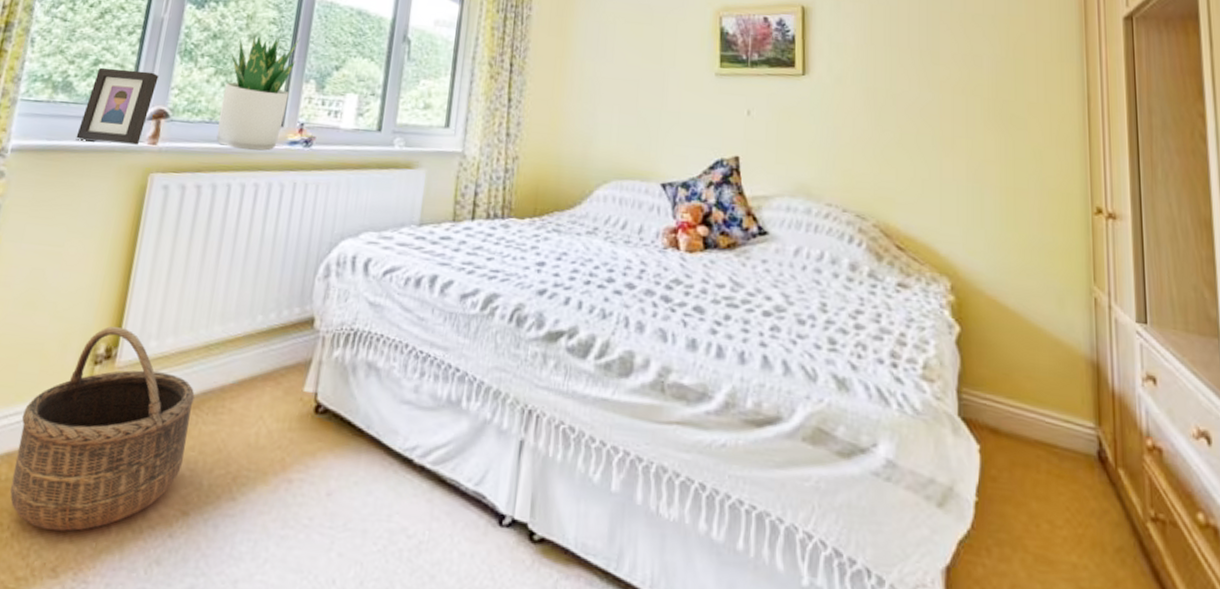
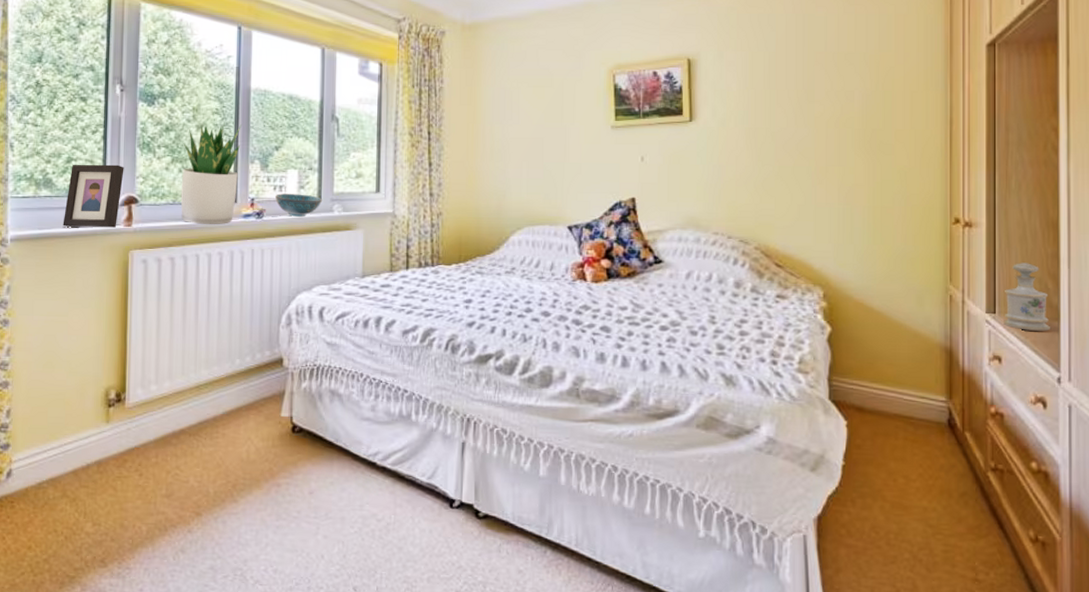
basket: present [9,326,195,531] -> none [57,377,193,533]
decorative bowl: none [328,120,383,150] -> present [275,193,323,218]
perfume bottle: none [1155,265,1211,350] -> present [1002,263,1051,332]

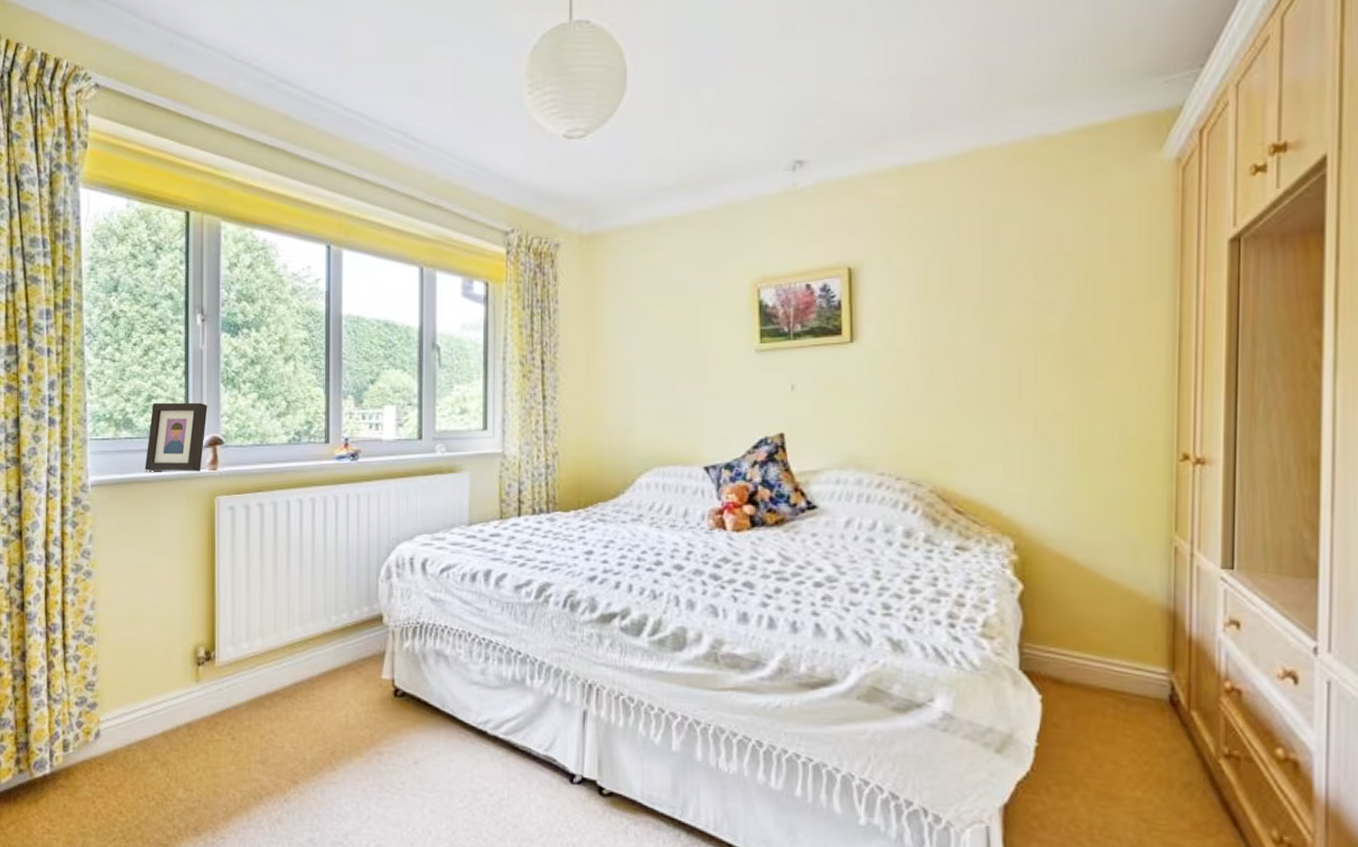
planter: present [180,122,243,225] -> none [268,353,334,468]
decorative bowl: present [275,193,323,218] -> none [371,432,424,459]
perfume bottle: present [1002,263,1051,332] -> none [1242,508,1307,592]

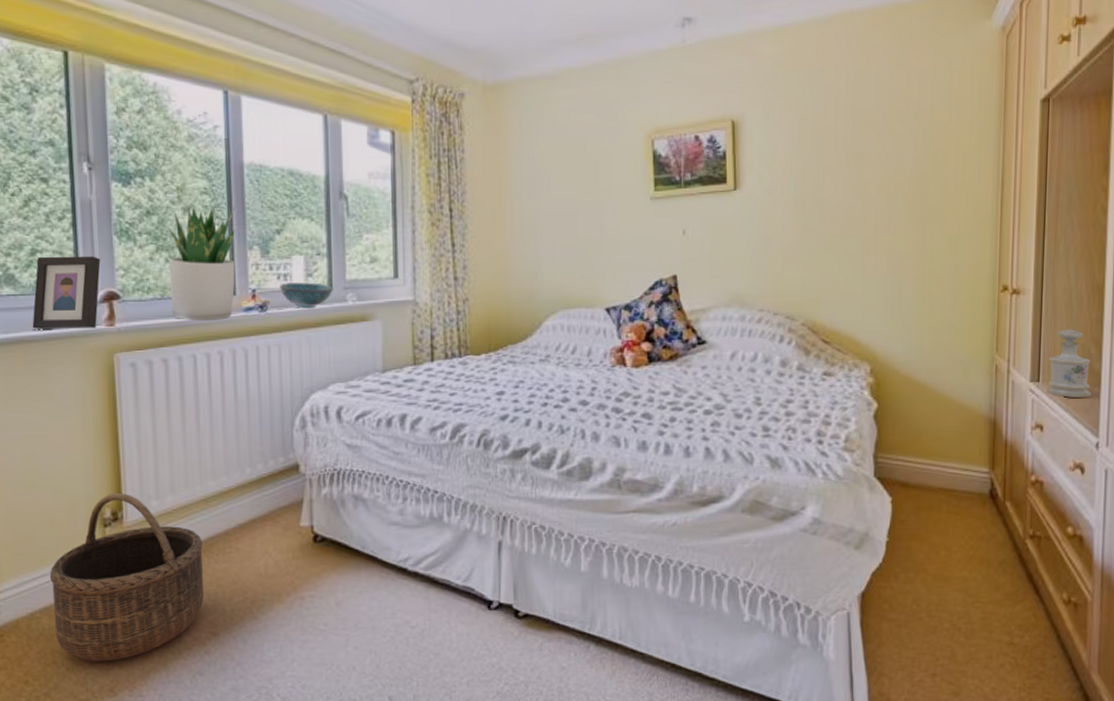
basket: none [146,633,287,800] -> present [49,493,205,661]
planter: none [268,353,334,468] -> present [168,203,237,321]
decorative bowl: none [371,432,424,459] -> present [280,283,334,310]
perfume bottle: none [1242,508,1307,592] -> present [1045,329,1092,399]

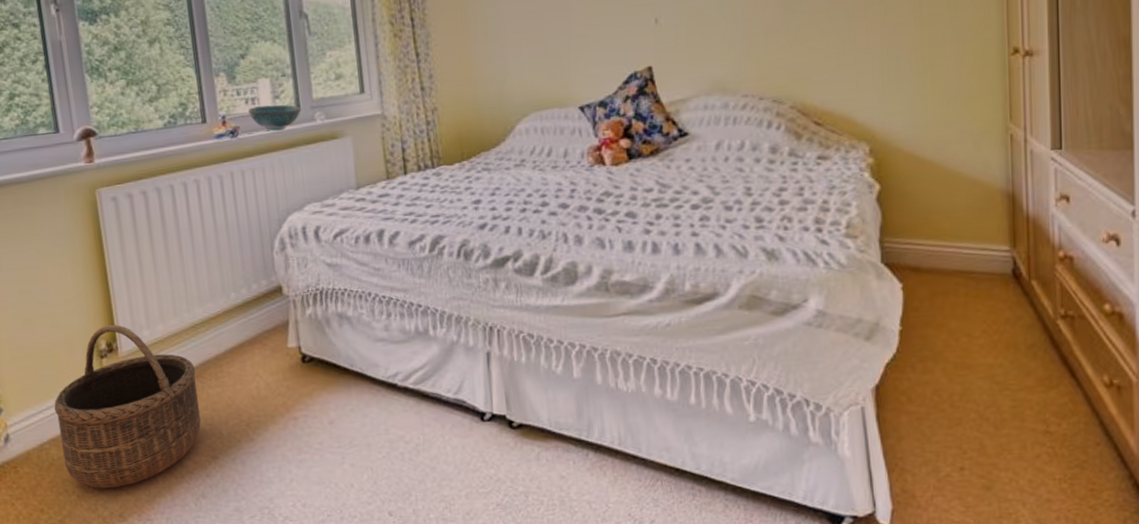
picture frame: present [32,256,101,330] -> none [15,95,77,172]
planter: present [168,203,237,321] -> none [136,33,205,152]
perfume bottle: present [1045,329,1092,399] -> none [1069,89,1124,165]

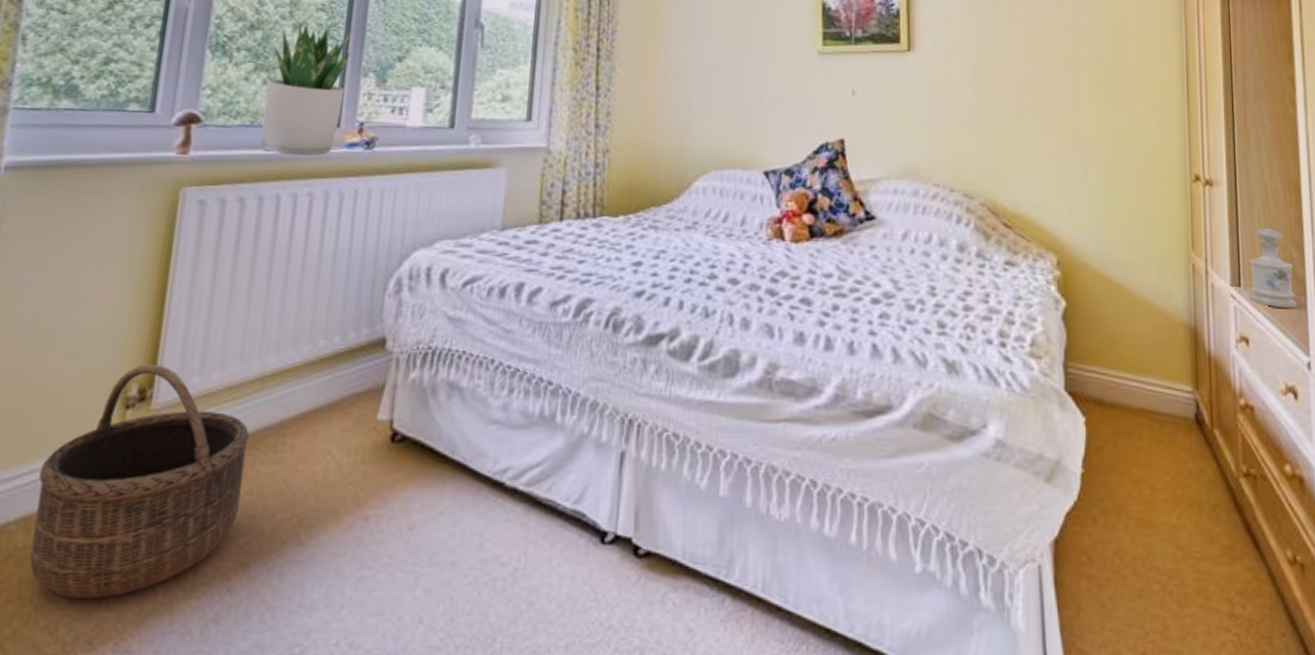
planter: none [136,33,205,152] -> present [260,22,356,157]
decorative bowl: present [248,104,302,132] -> none [392,117,456,150]
perfume bottle: none [1069,89,1124,165] -> present [1248,228,1298,309]

